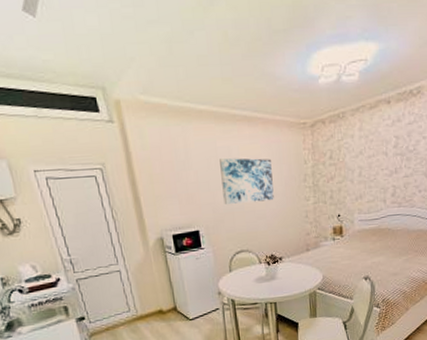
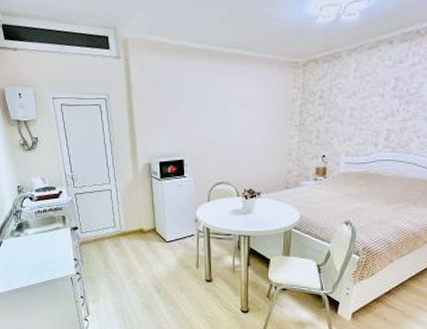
wall art: present [220,157,274,204] -> none [209,93,259,137]

